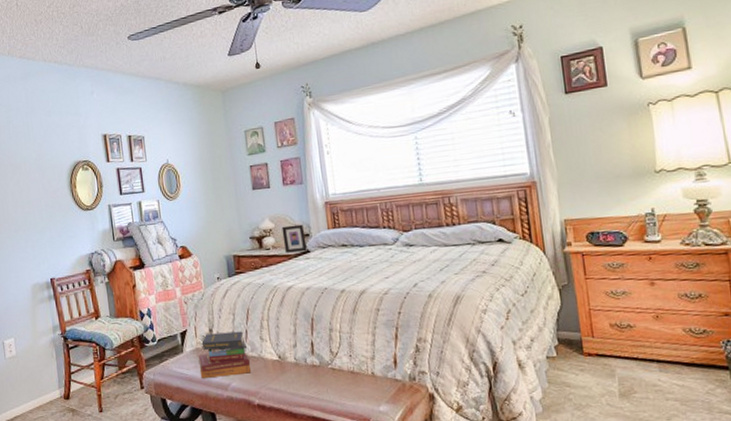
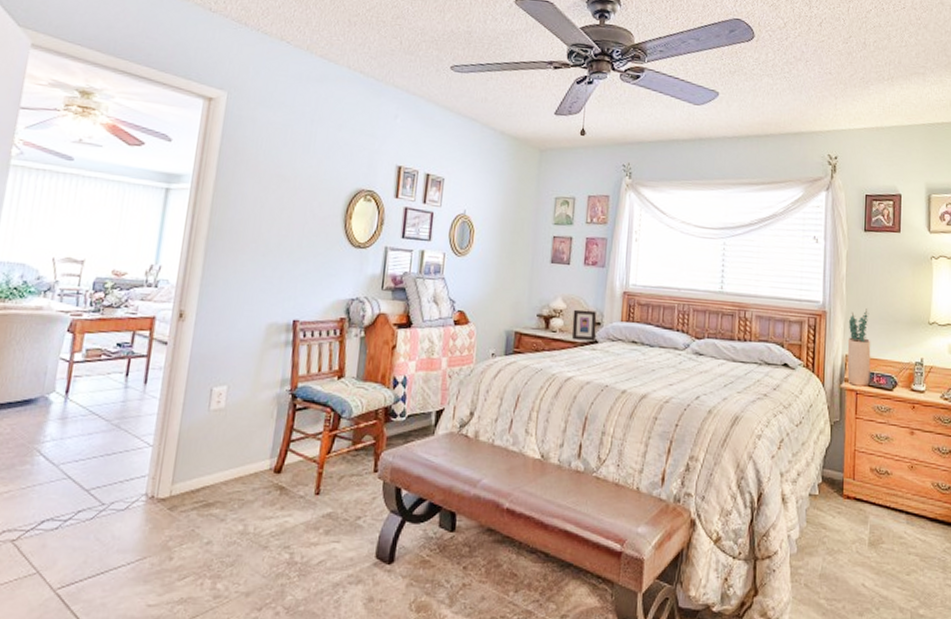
books: present [198,331,251,378] -> none [449,417,509,471]
vase: none [561,170,596,248] -> present [847,308,871,387]

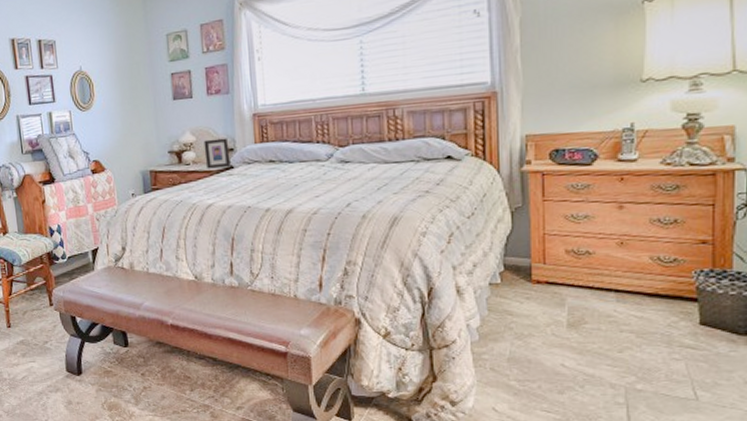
vase: present [847,308,871,387] -> none [526,79,560,167]

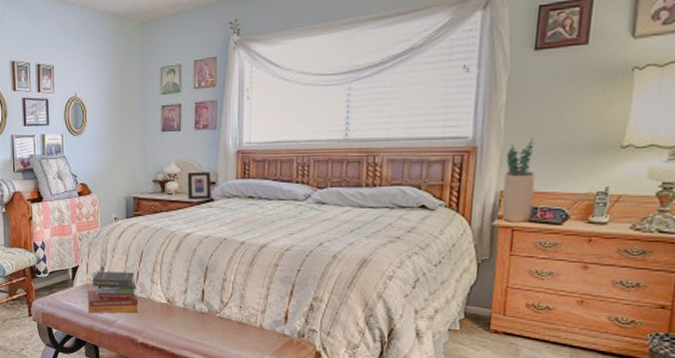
books: none [109,250,165,297] -> present [87,271,139,314]
vase: none [526,79,560,167] -> present [501,138,536,222]

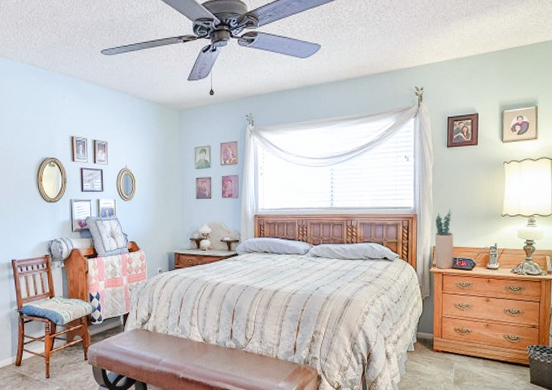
books: present [87,271,139,314] -> none [136,316,180,354]
picture frame: present [187,171,211,200] -> none [217,232,236,255]

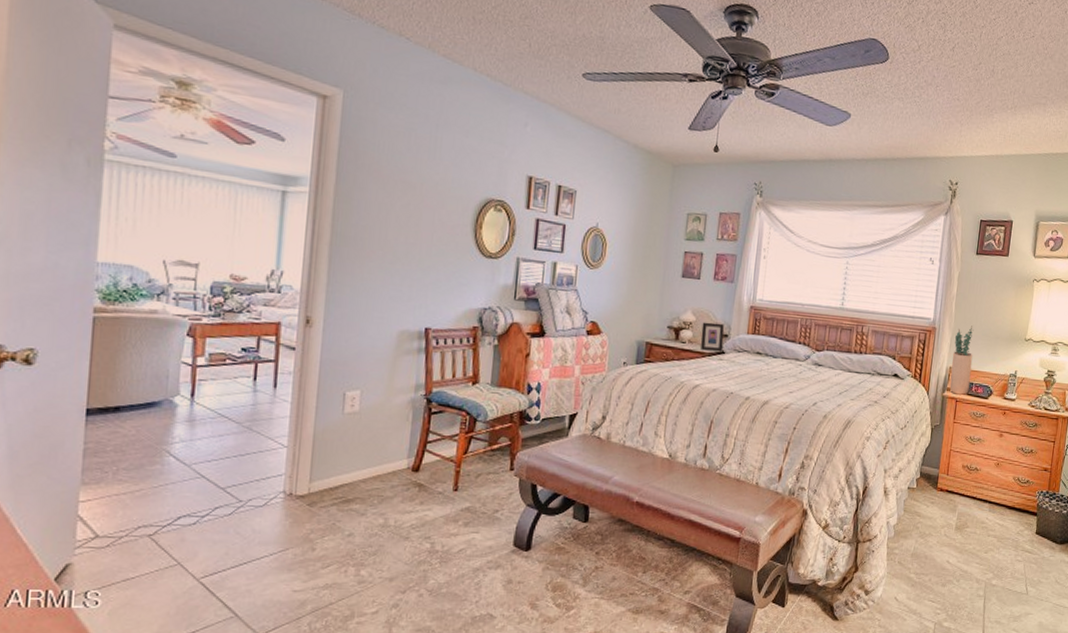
picture frame: none [217,232,236,255] -> present [700,322,725,352]

